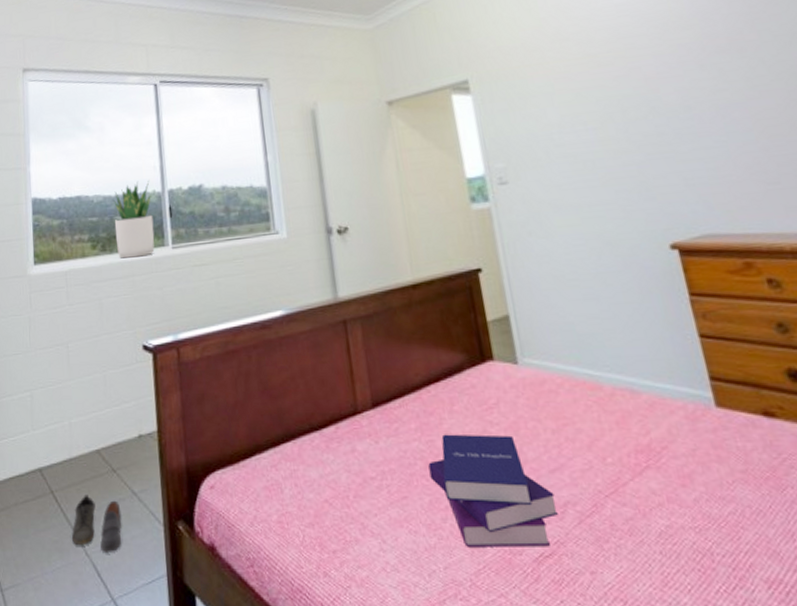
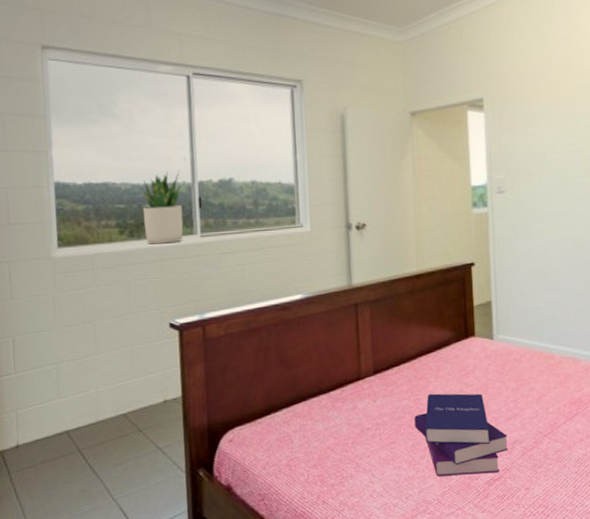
shoe: present [71,495,96,546] -> none [98,451,122,493]
shoe: present [100,500,122,552] -> none [126,454,147,497]

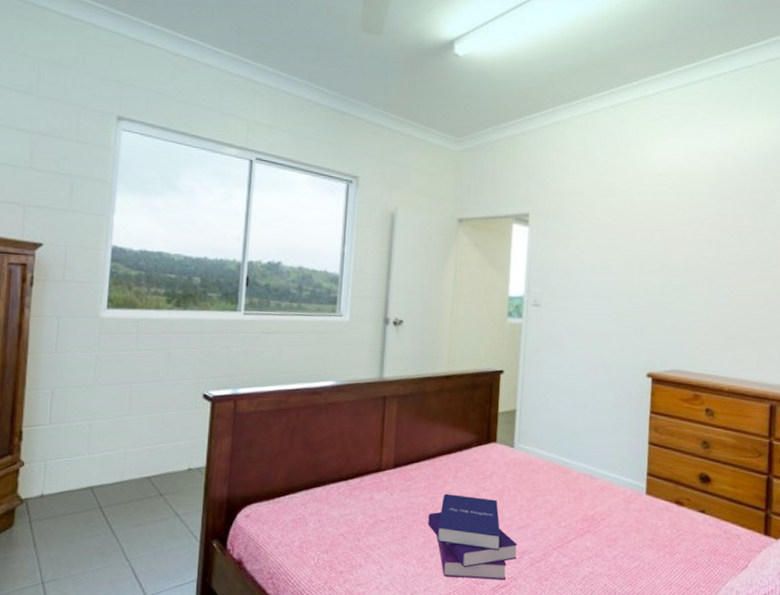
planter: present [142,171,184,245] -> none [191,248,232,317]

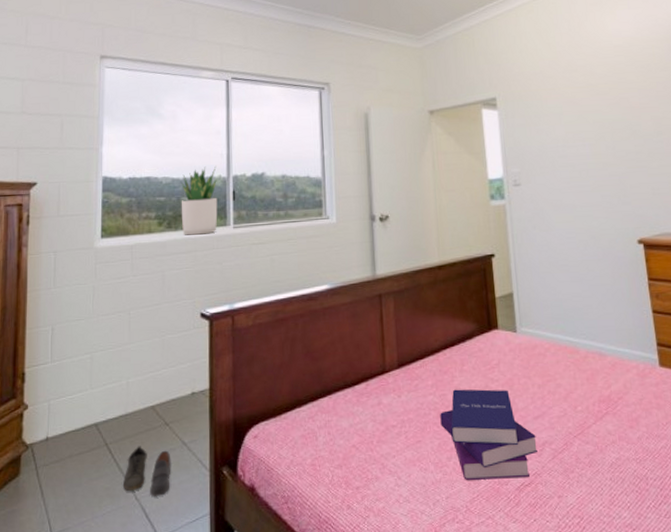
shoe: none [114,512,140,553] -> present [122,446,147,492]
shoe: none [140,519,163,560] -> present [150,450,171,496]
planter: none [191,248,232,317] -> present [181,166,218,235]

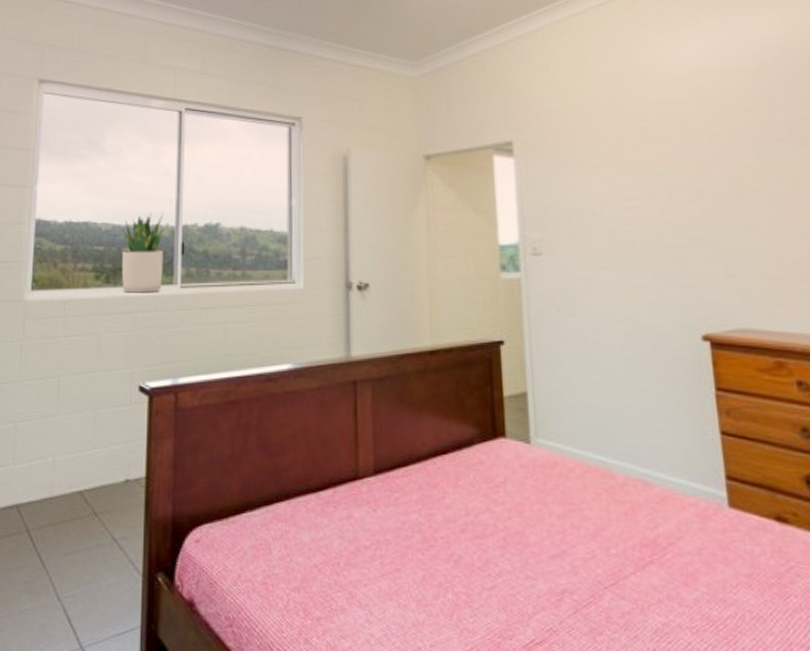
shoe: present [122,446,147,492] -> none [43,536,72,589]
shoe: present [150,450,171,496] -> none [74,545,99,599]
book: present [440,389,538,480] -> none [426,509,554,633]

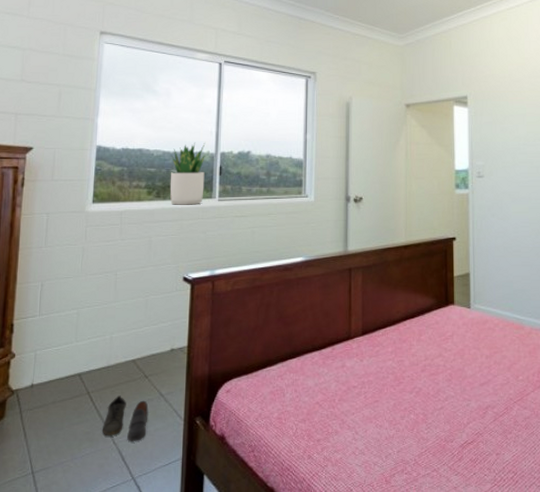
shoe: none [43,536,72,589] -> present [101,395,126,437]
shoe: none [74,545,99,599] -> present [127,400,149,441]

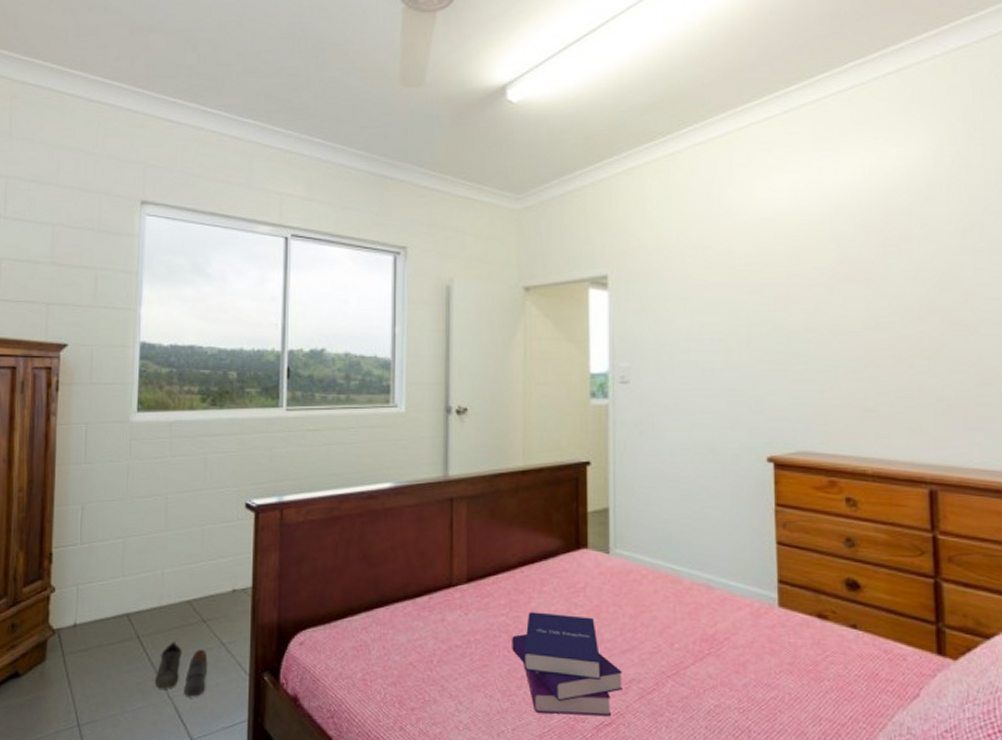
planter: present [170,142,206,205] -> none [227,337,270,415]
book: none [397,356,481,437] -> present [512,611,622,716]

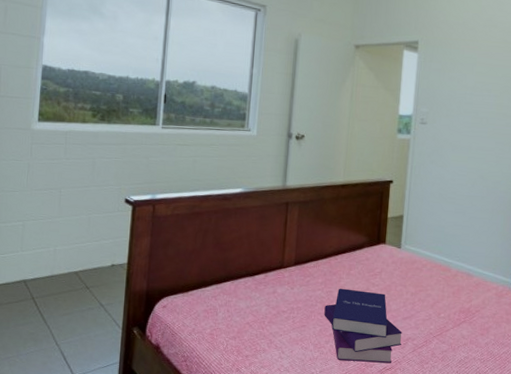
shoe: present [154,642,182,689] -> none [45,302,69,338]
shoe: present [184,649,208,697] -> none [69,308,89,344]

